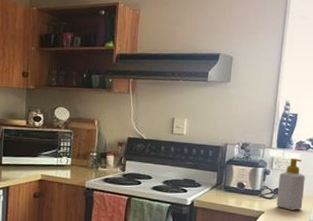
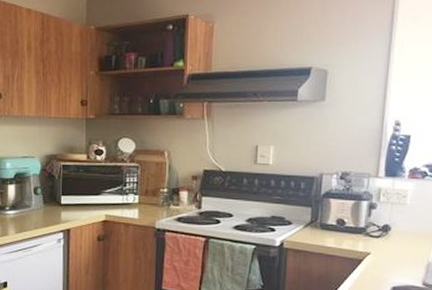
soap bottle: present [276,159,305,211] -> none [386,189,422,251]

